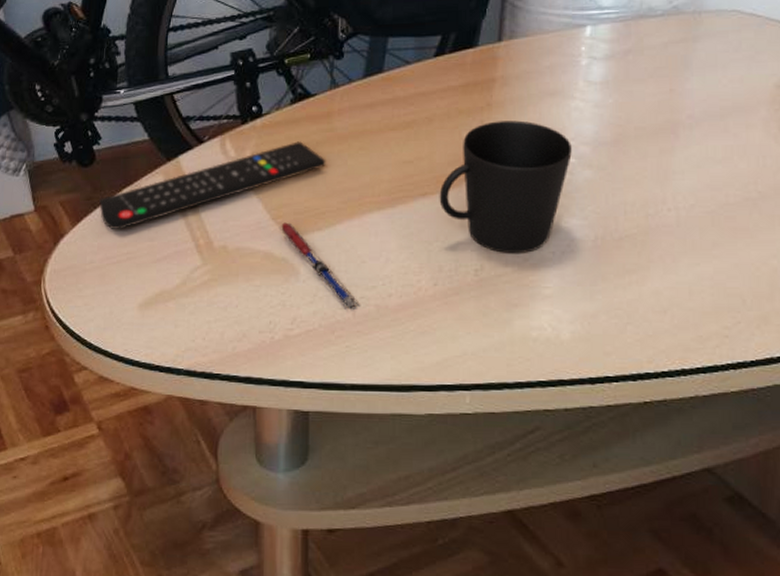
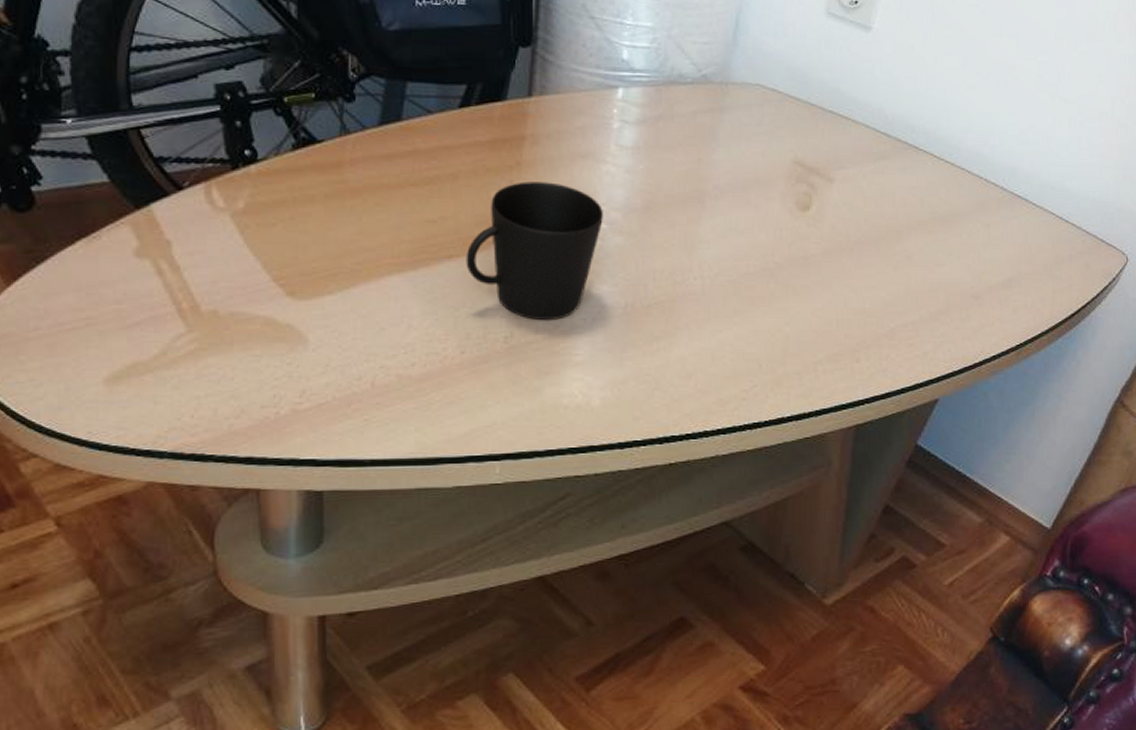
remote control: present [99,141,326,230] -> none [44,193,337,291]
pen: present [278,222,360,310] -> none [281,284,379,380]

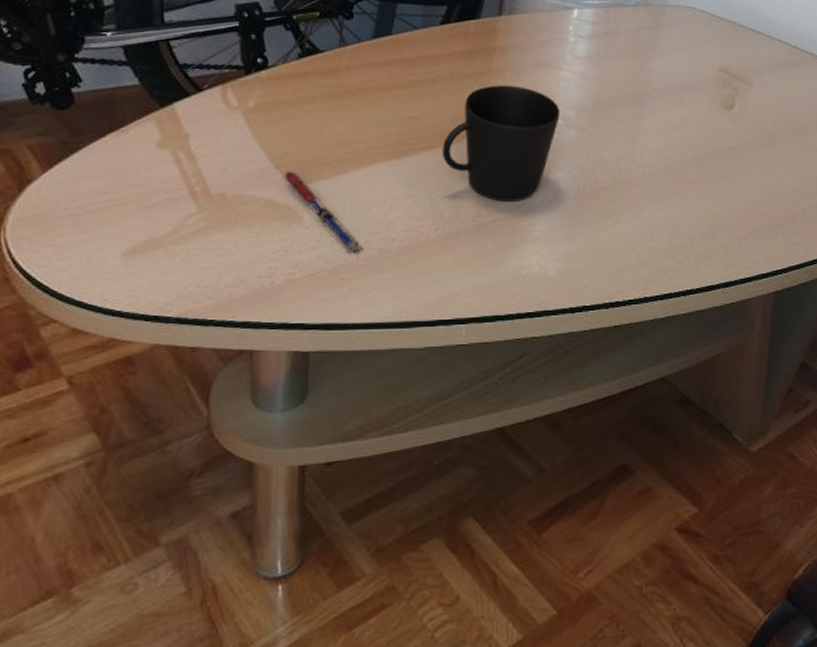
pen: none [281,284,379,380] -> present [282,171,364,254]

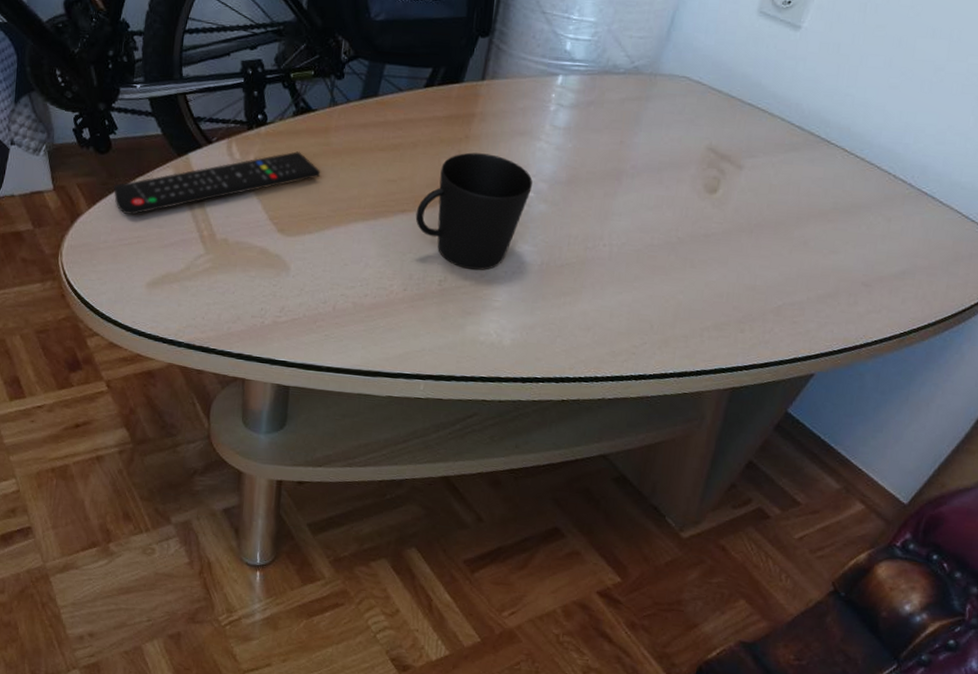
remote control: none [77,94,333,177] -> present [113,151,321,216]
pen: present [282,171,364,254] -> none [274,223,340,304]

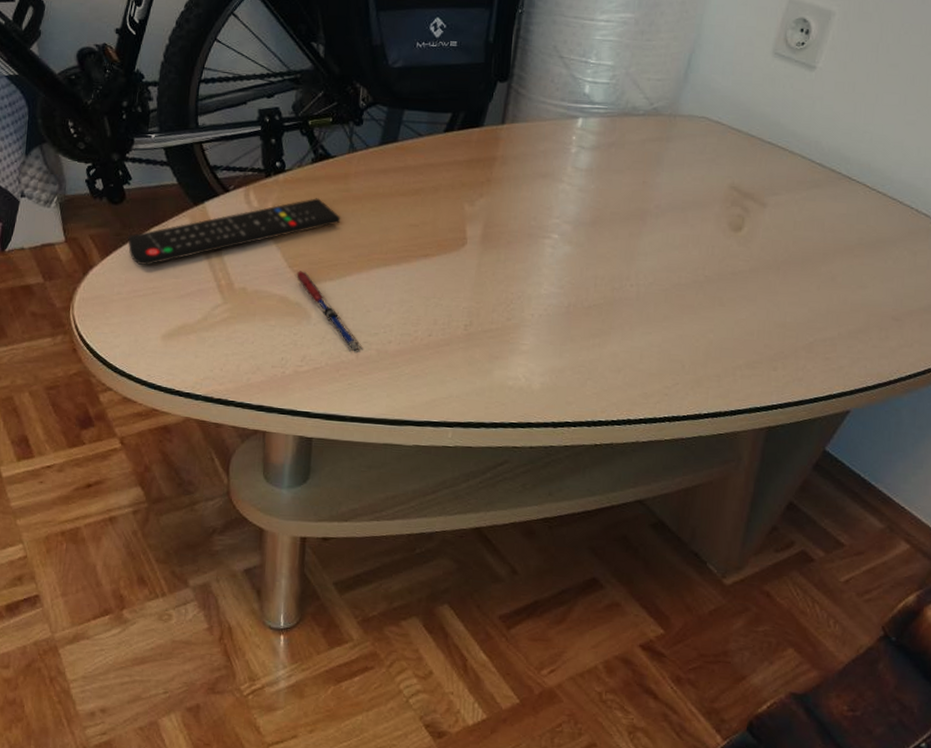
pen: none [274,223,340,304] -> present [294,271,363,352]
cup: present [415,152,533,270] -> none [438,195,556,314]

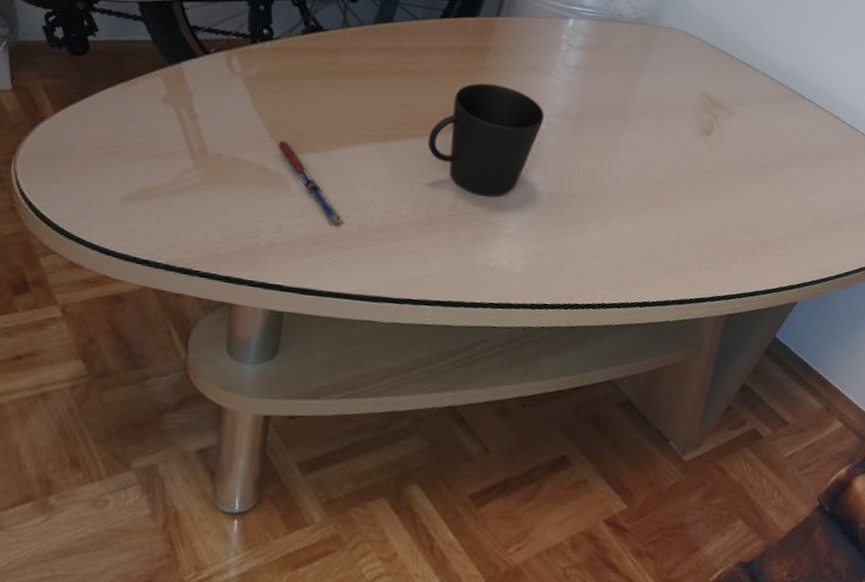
remote control: present [127,198,341,266] -> none [87,69,330,124]
cup: none [438,195,556,314] -> present [427,83,544,197]

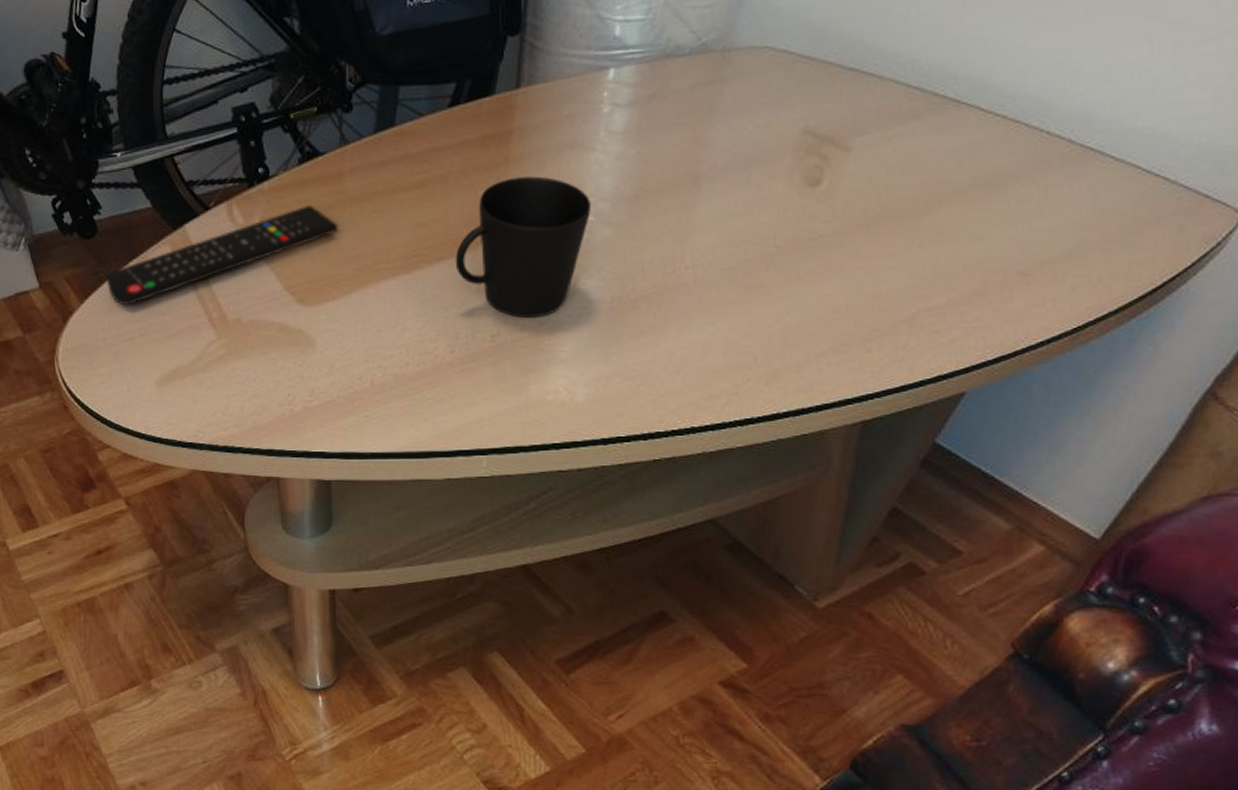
remote control: none [87,69,330,124] -> present [106,205,339,306]
pen: present [275,140,344,226] -> none [292,292,378,380]

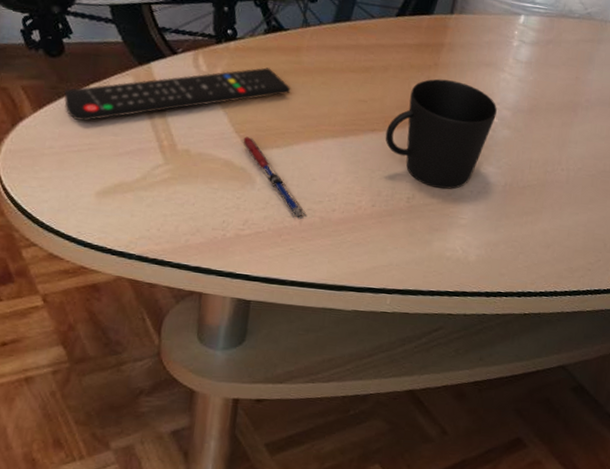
pen: none [292,292,378,380] -> present [240,136,307,218]

